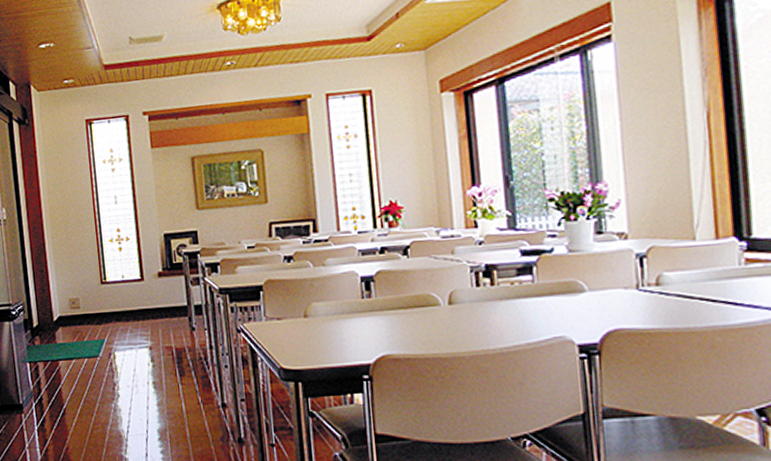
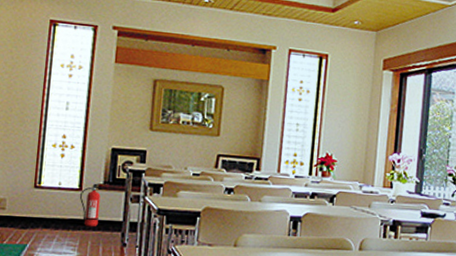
fire extinguisher: none [142,270,165,315] -> present [79,183,106,226]

